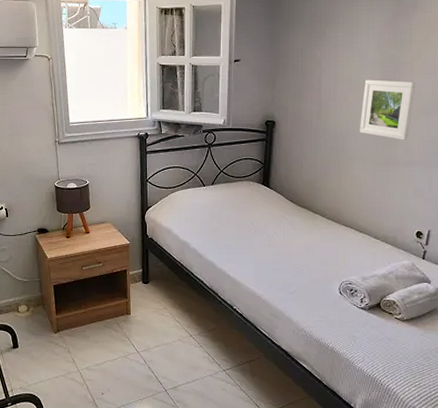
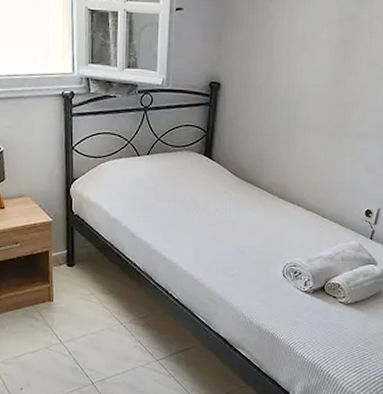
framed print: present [359,79,416,140] -> none [311,38,375,109]

